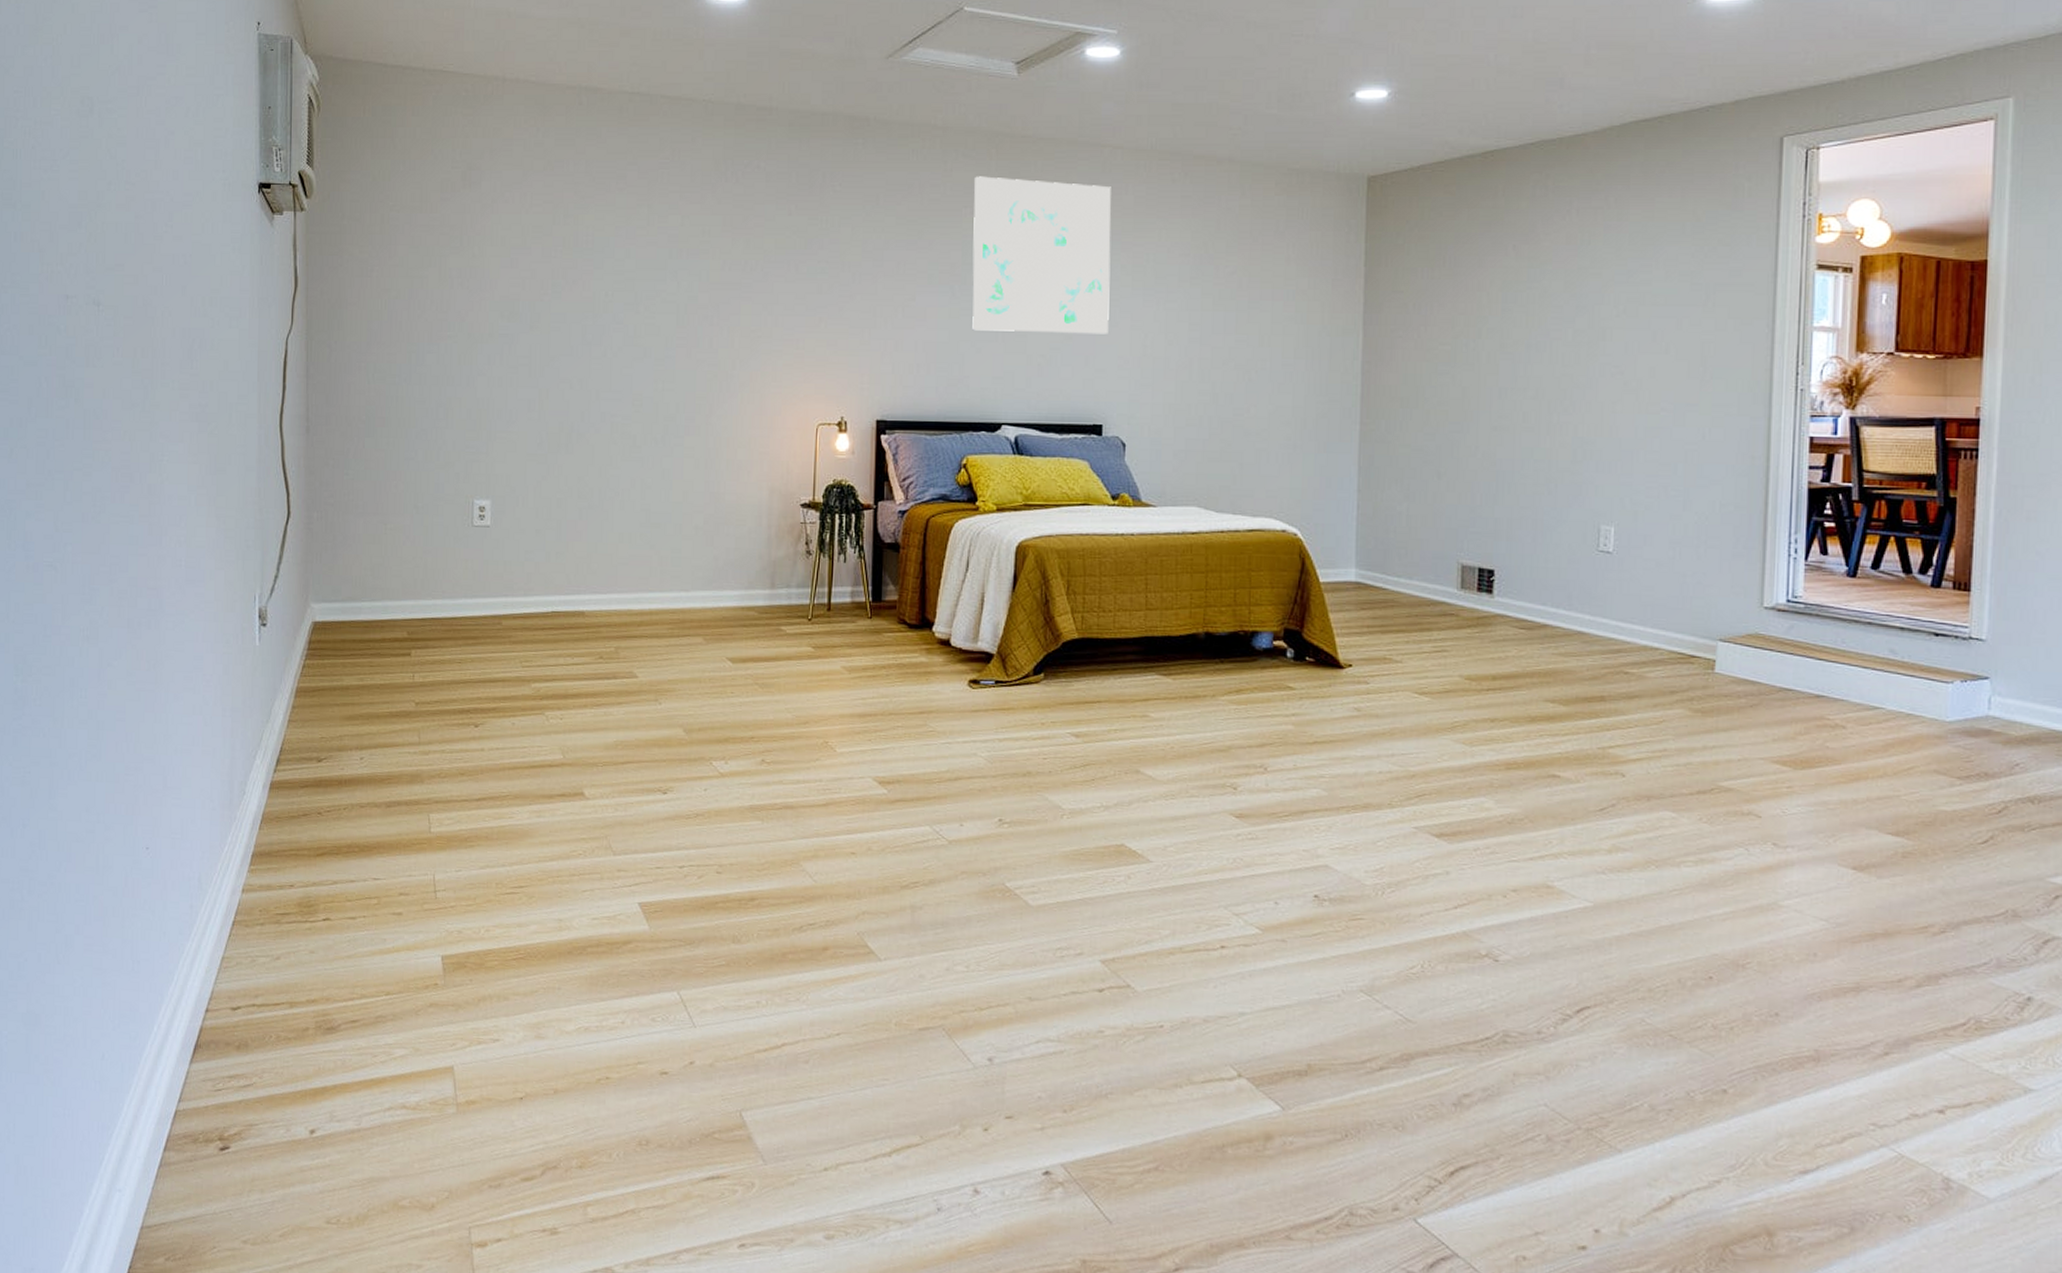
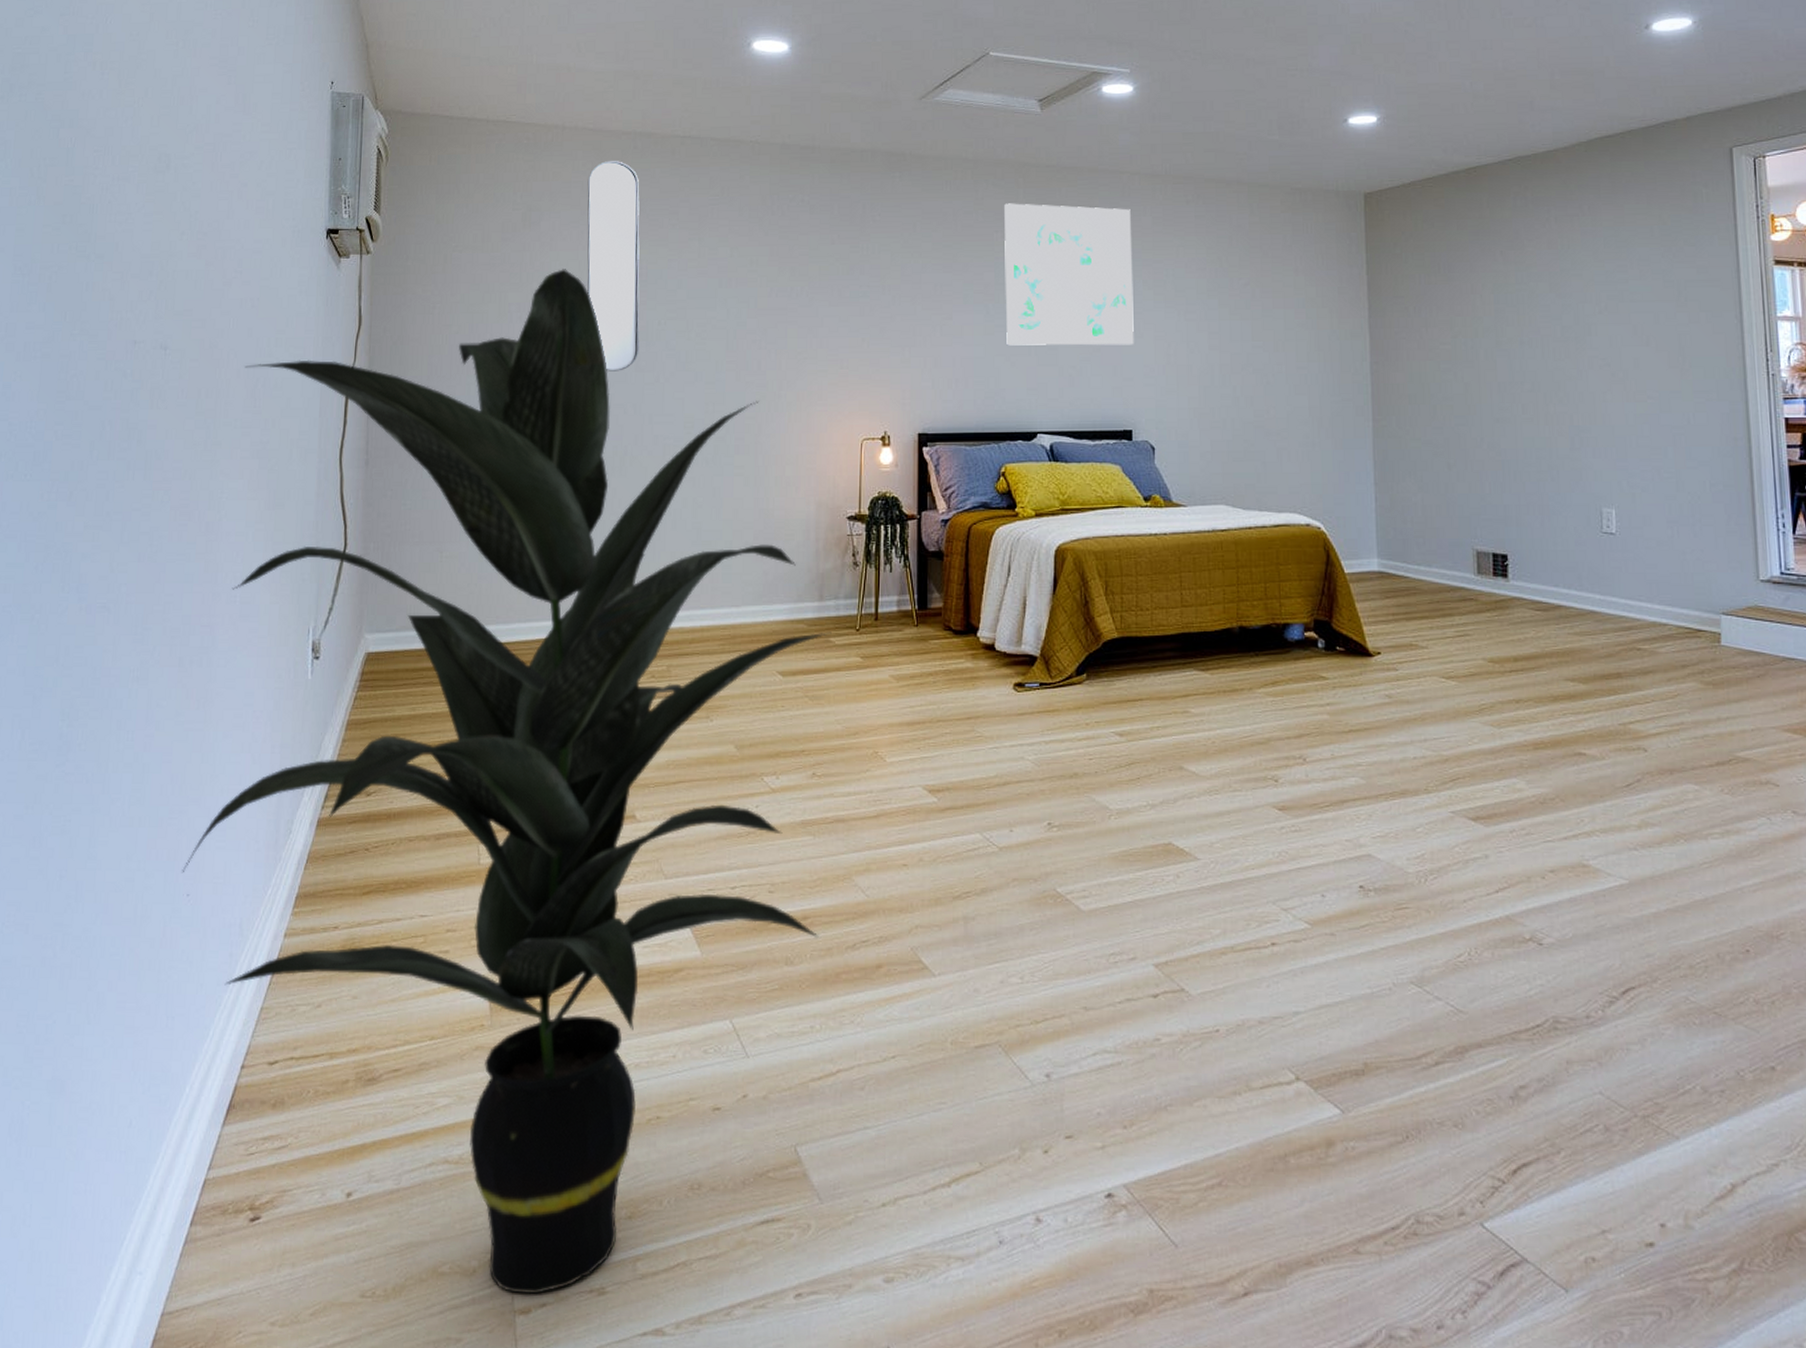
indoor plant: none [140,233,783,1231] -> present [182,269,832,1295]
home mirror: none [530,118,586,344] -> present [587,161,640,372]

